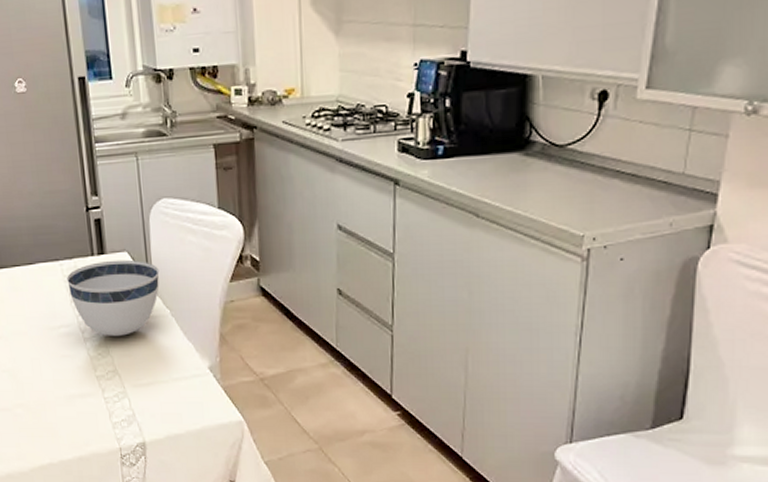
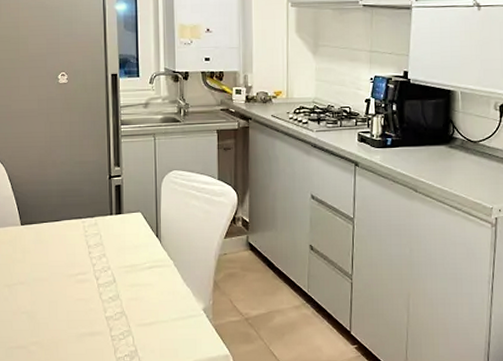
bowl: present [66,259,160,336] -> none [86,219,167,282]

